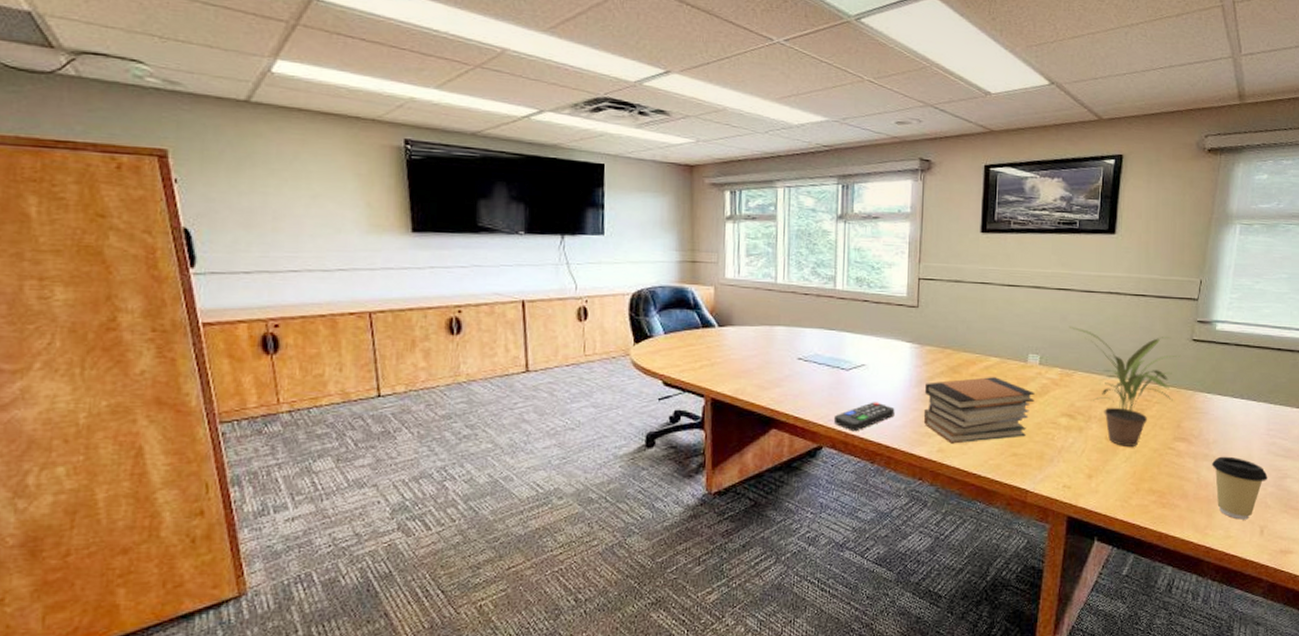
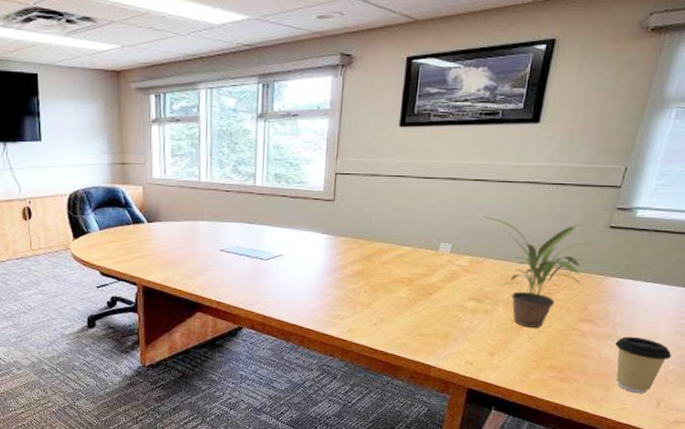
remote control: present [833,402,895,432] -> none [252,288,309,314]
book stack: present [923,377,1035,444] -> none [335,265,444,325]

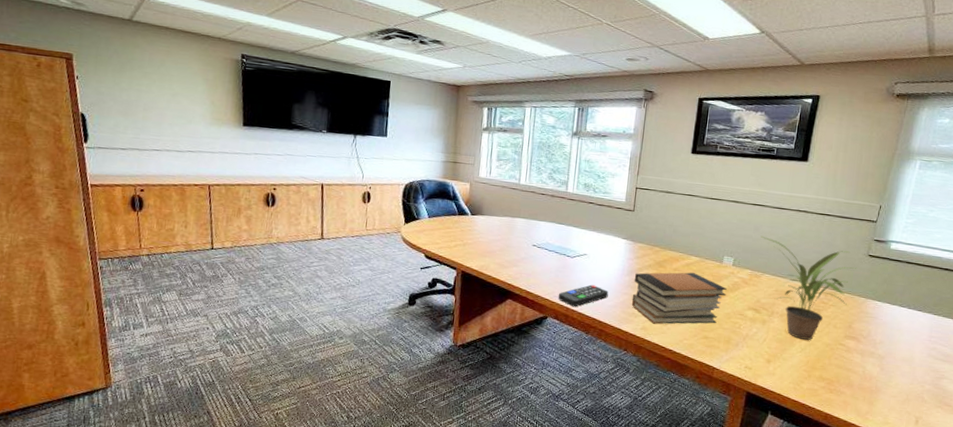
remote control: none [252,288,309,314] -> present [558,284,609,307]
book stack: none [335,265,444,325] -> present [631,272,727,324]
coffee cup: present [615,336,672,393] -> none [877,355,927,410]

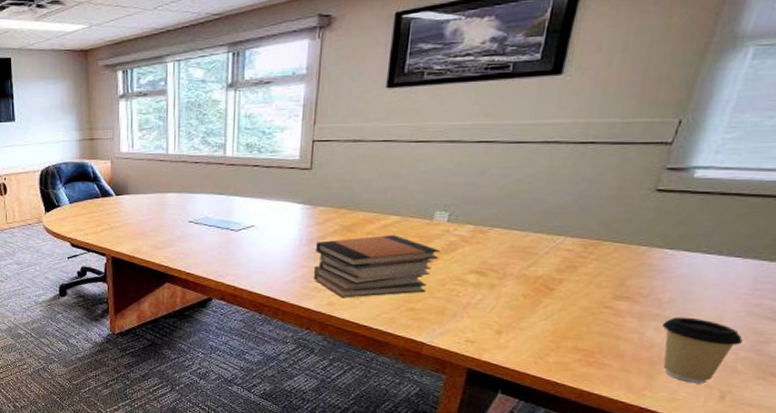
remote control: present [558,284,609,307] -> none [223,259,284,286]
potted plant: present [760,235,857,340] -> none [487,180,637,304]
coffee cup: none [877,355,927,410] -> present [662,317,743,384]

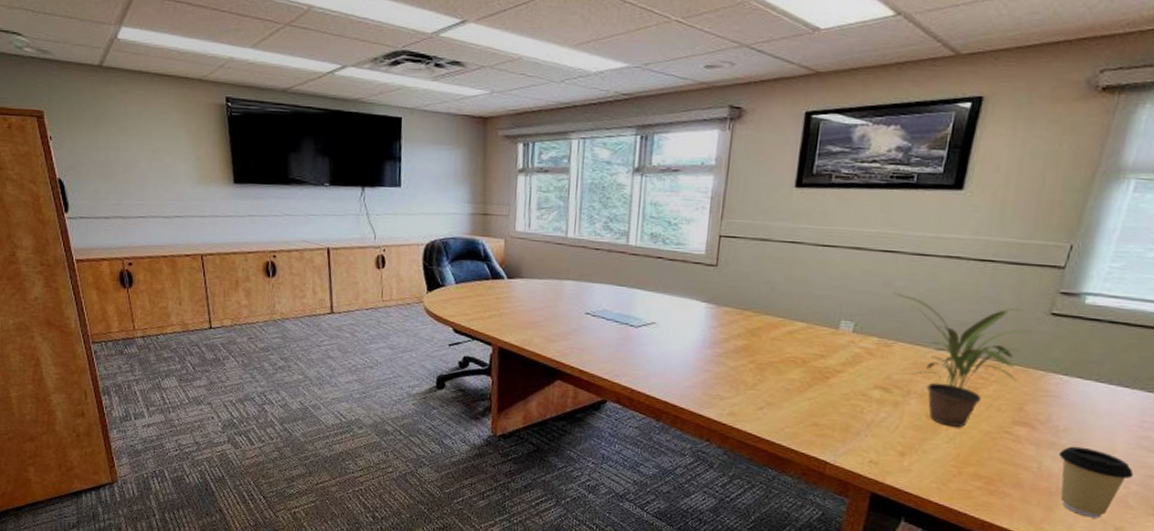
book stack: present [313,235,440,298] -> none [715,342,845,409]
potted plant: none [487,180,637,304] -> present [892,292,1034,427]

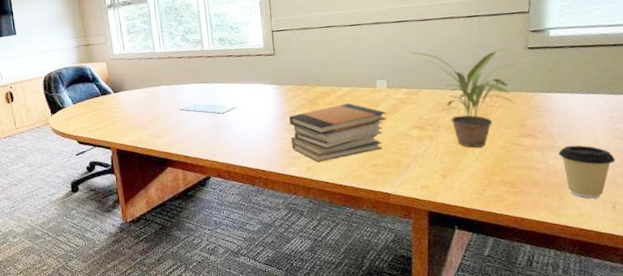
book stack: none [715,342,845,409] -> present [289,103,387,163]

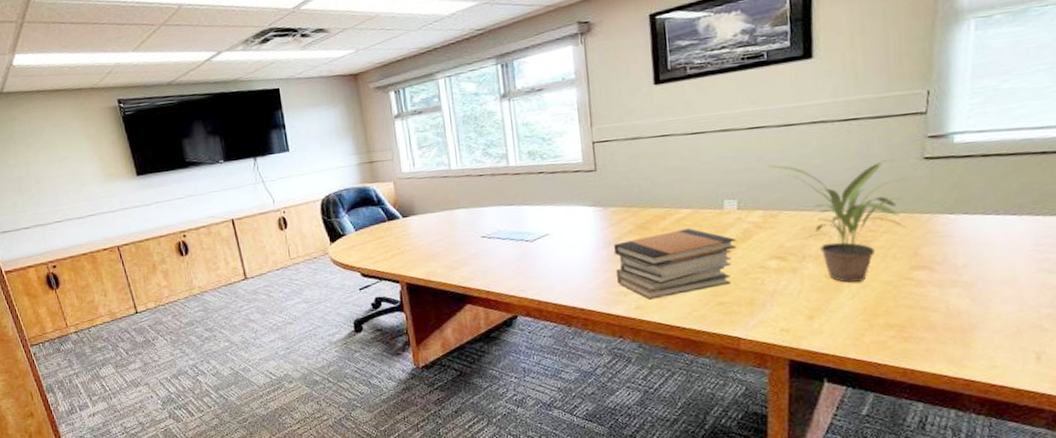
coffee cup: present [559,145,615,199] -> none [964,279,1041,347]

